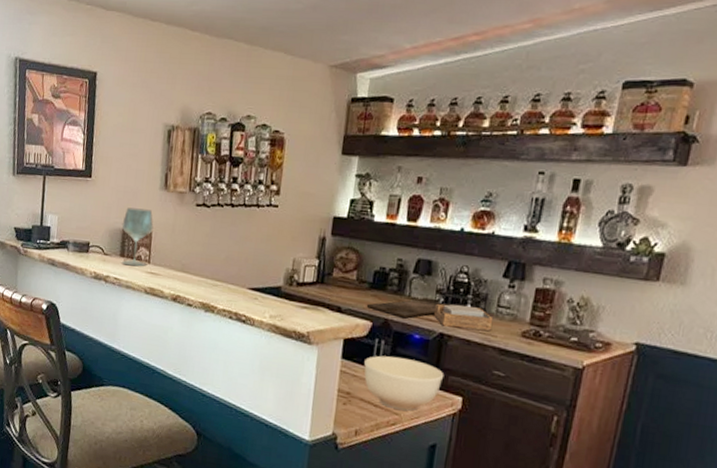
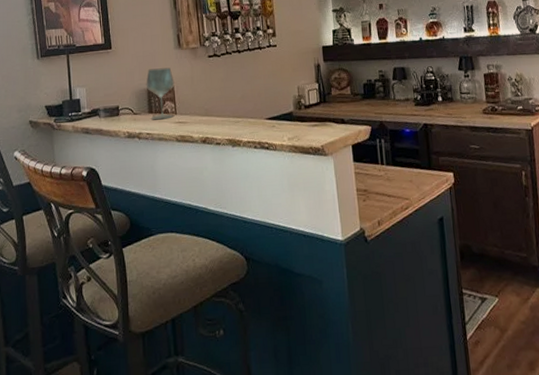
bowl: present [363,355,445,411] -> none [372,150,436,195]
cutting board: present [366,298,454,319] -> none [363,97,429,118]
napkin holder: present [434,303,494,332] -> none [415,97,461,118]

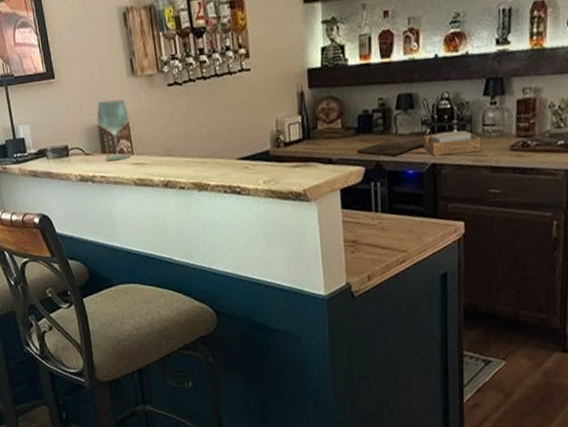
cutting board: none [363,97,429,118] -> present [356,131,441,157]
napkin holder: none [415,97,461,118] -> present [423,131,481,156]

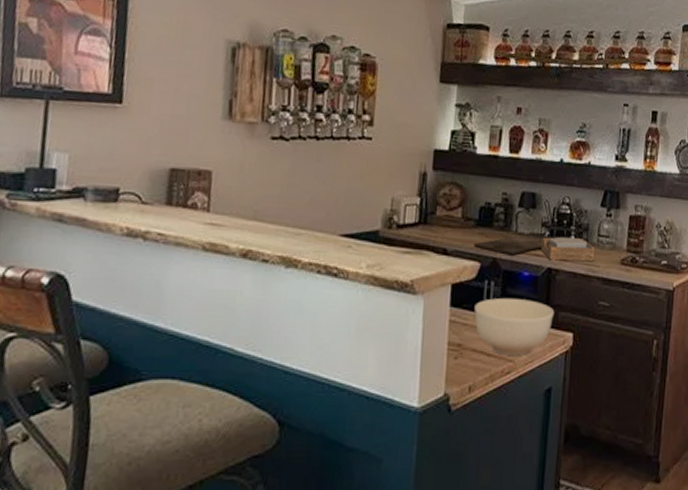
wine glass: present [96,99,130,161] -> none [168,142,214,217]
bowl: none [364,195,443,247] -> present [474,297,555,355]

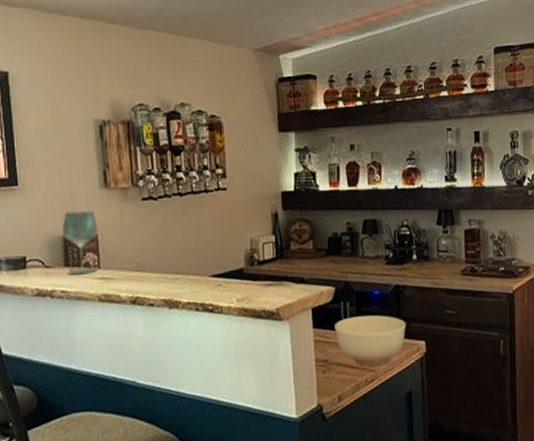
wine glass: none [168,142,214,217] -> present [61,211,99,275]
cutting board: present [473,232,559,256] -> none [326,254,402,278]
napkin holder: present [541,236,596,262] -> none [387,255,437,278]

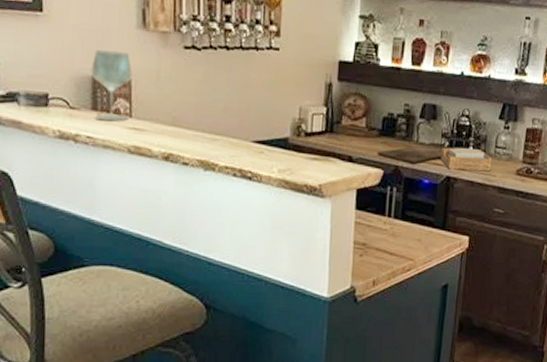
cutting board: none [326,254,402,278] -> present [377,142,458,164]
bowl: present [335,315,407,366] -> none [378,202,452,255]
napkin holder: none [387,255,437,278] -> present [441,147,493,172]

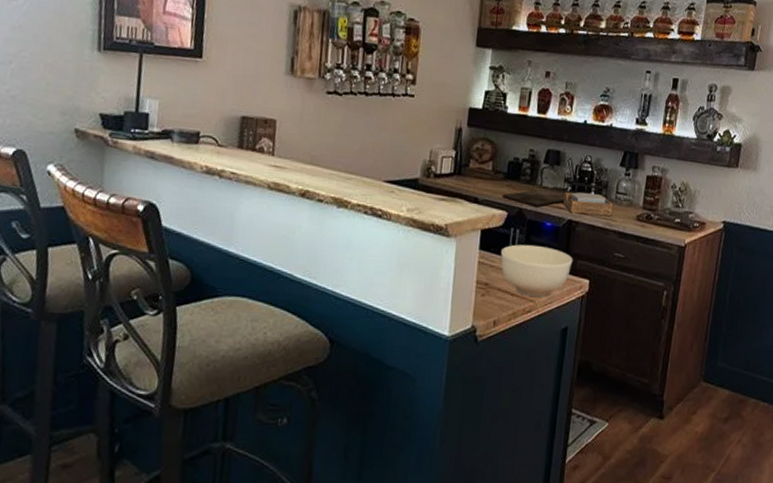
wine glass: present [90,50,133,122] -> none [239,93,278,160]
bowl: none [378,202,452,255] -> present [500,244,573,297]

